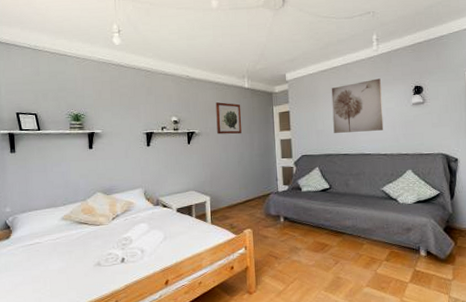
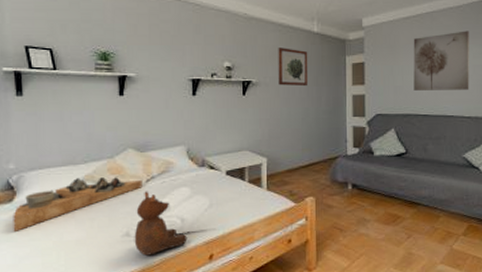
decorative tray: none [10,216,109,263] -> present [13,177,142,231]
teddy bear: none [104,227,147,282] -> present [134,191,187,256]

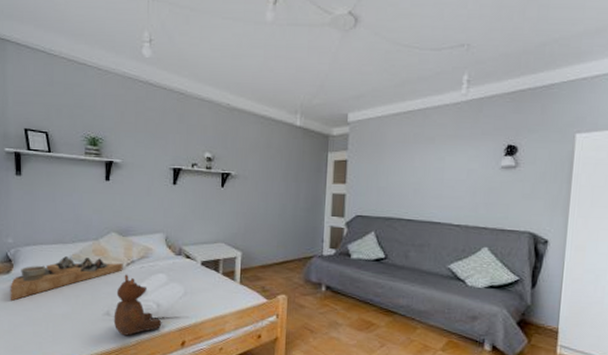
wall art: present [278,48,308,87] -> none [257,140,289,182]
wall art: present [413,31,469,91] -> none [398,130,466,196]

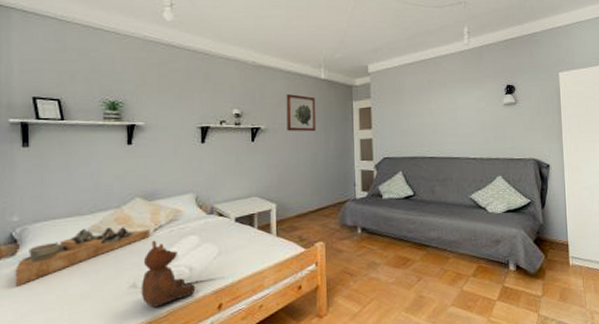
wall art: none [257,140,289,182] -> present [286,94,316,132]

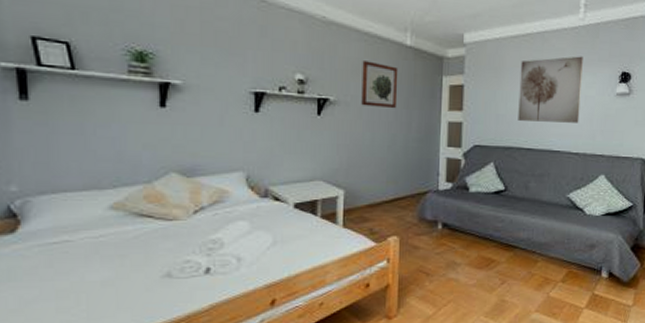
decorative tray: present [15,227,150,286] -> none [16,206,189,269]
teddy bear: present [141,240,196,307] -> none [177,224,244,300]
wall art: none [418,75,474,134] -> present [518,56,583,123]

